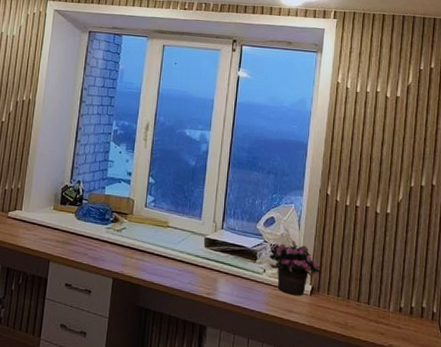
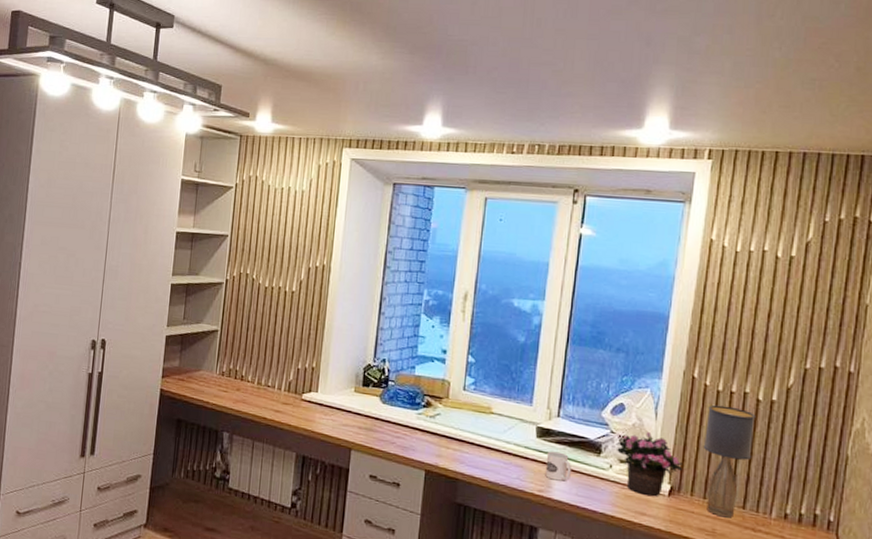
mug: none [212,258,233,285] -> present [545,451,571,481]
table lamp: none [336,217,375,313] -> present [703,405,756,518]

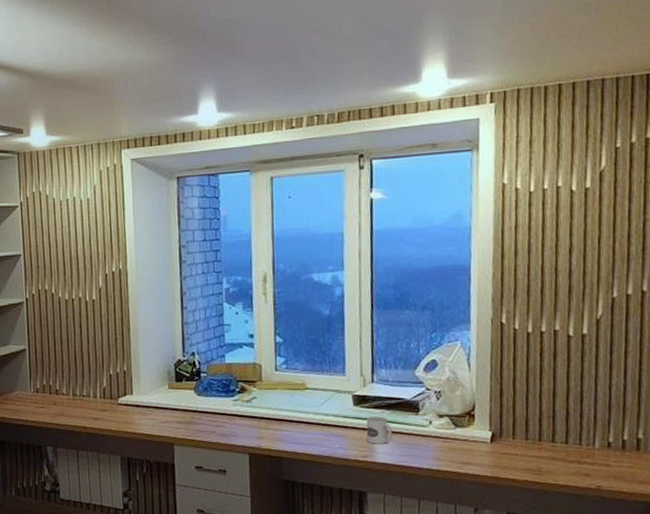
potted flower: present [616,432,683,497] -> none [433,384,503,446]
table lamp: present [703,405,756,518] -> none [519,346,569,455]

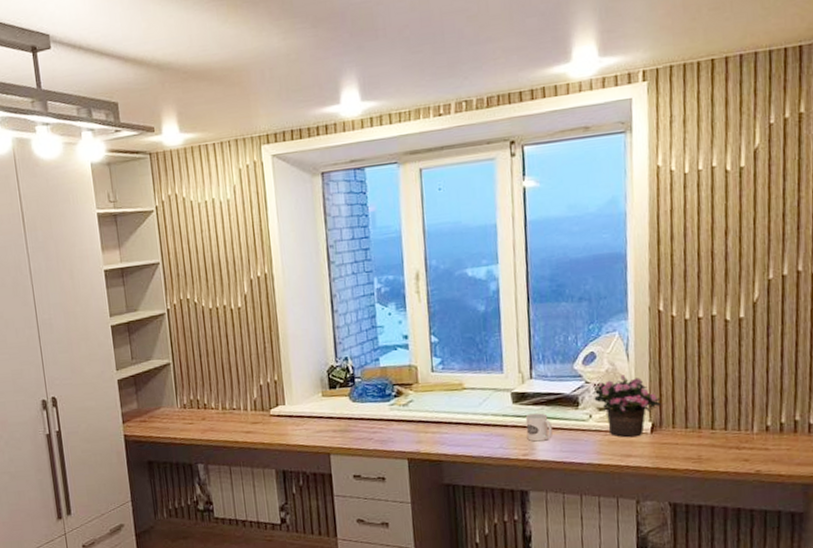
potted flower: none [433,384,503,446] -> present [592,375,662,438]

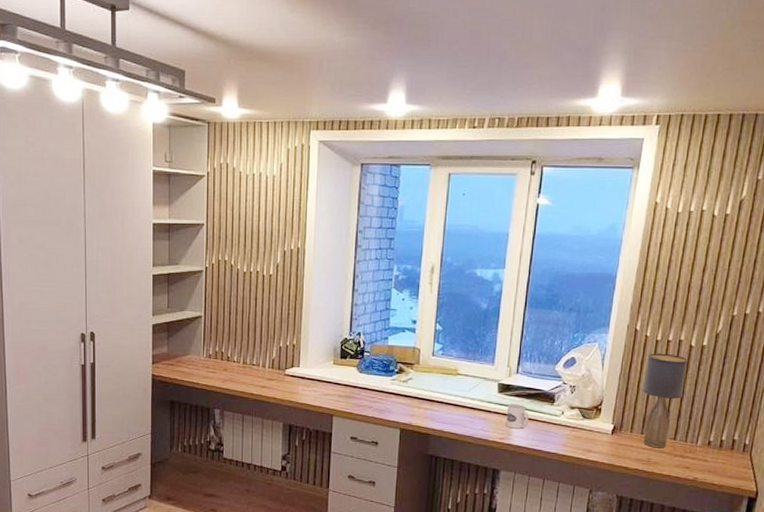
potted flower: present [592,375,662,438] -> none [567,381,625,436]
table lamp: none [678,332,727,443] -> present [642,353,689,449]

